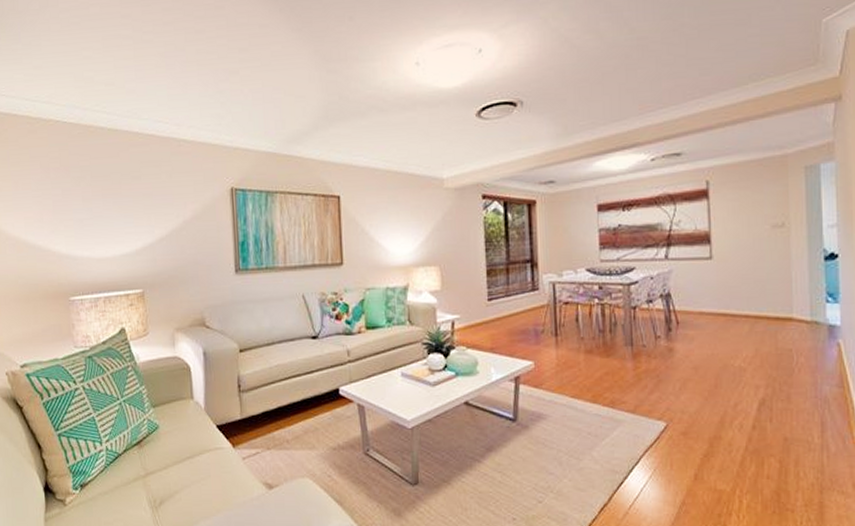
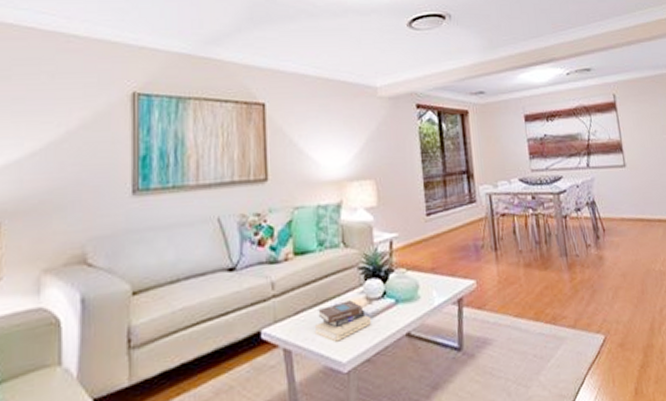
books: none [383,370,433,403] -> present [314,300,371,342]

